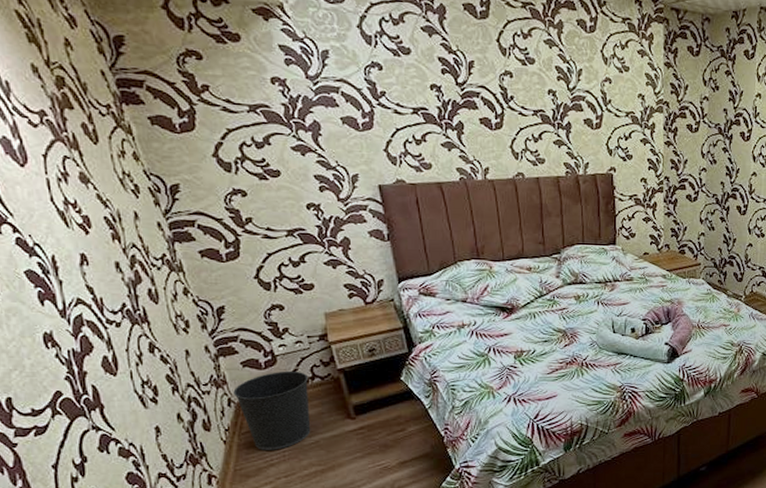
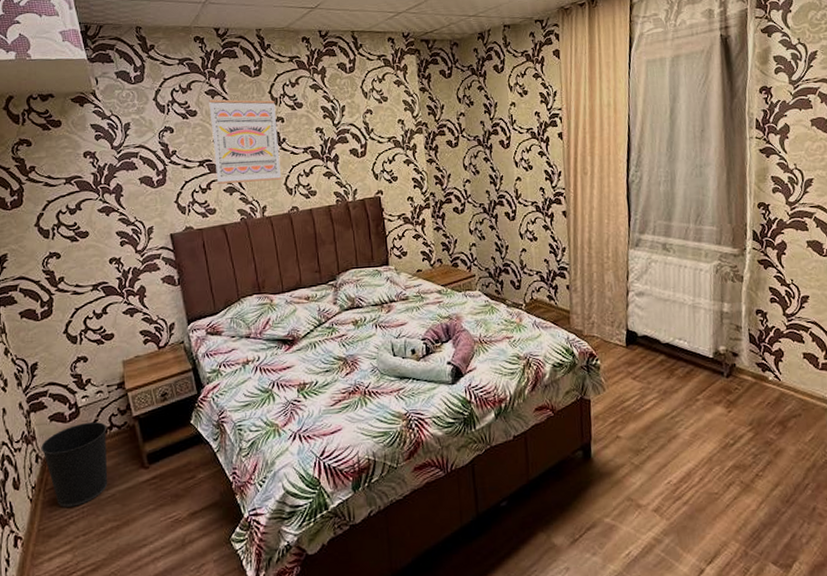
wall art: none [425,38,508,142] -> present [209,99,282,184]

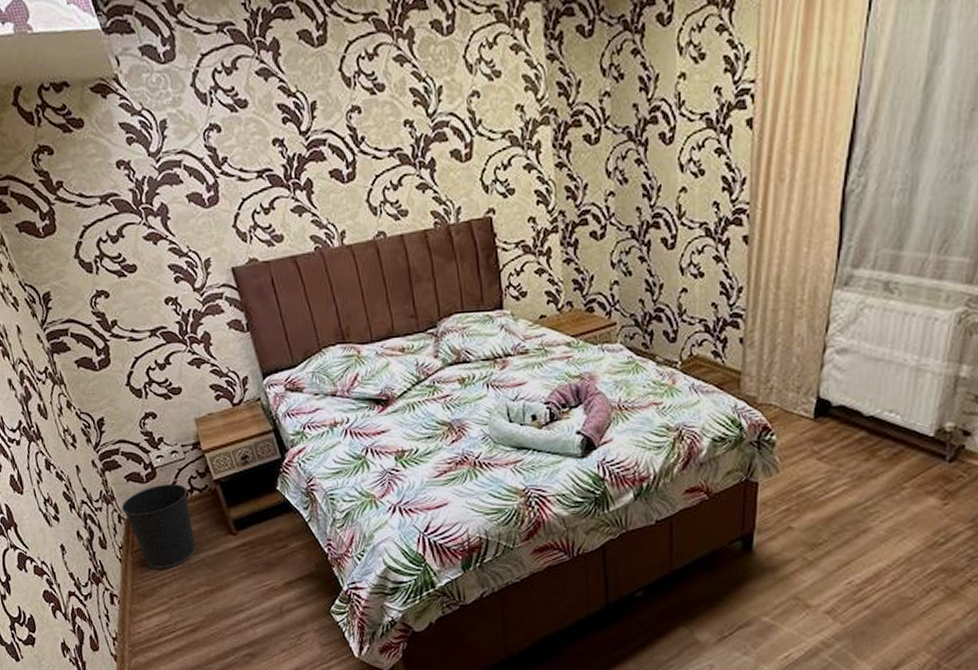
wall art: present [209,99,282,184] -> none [261,81,363,202]

